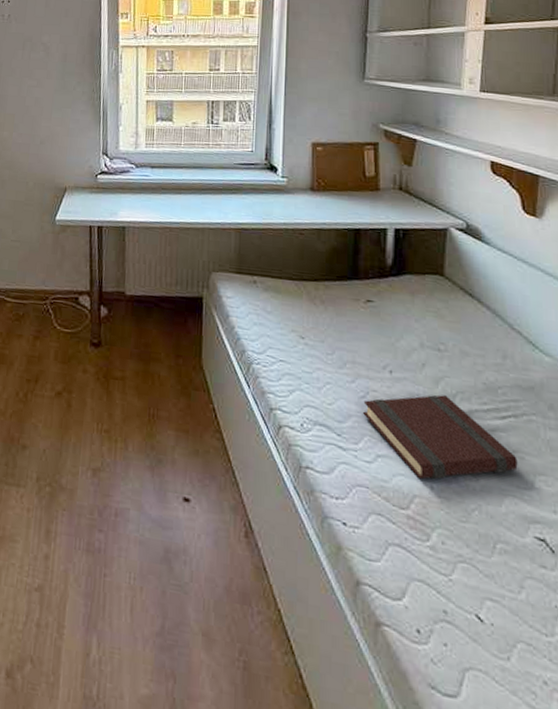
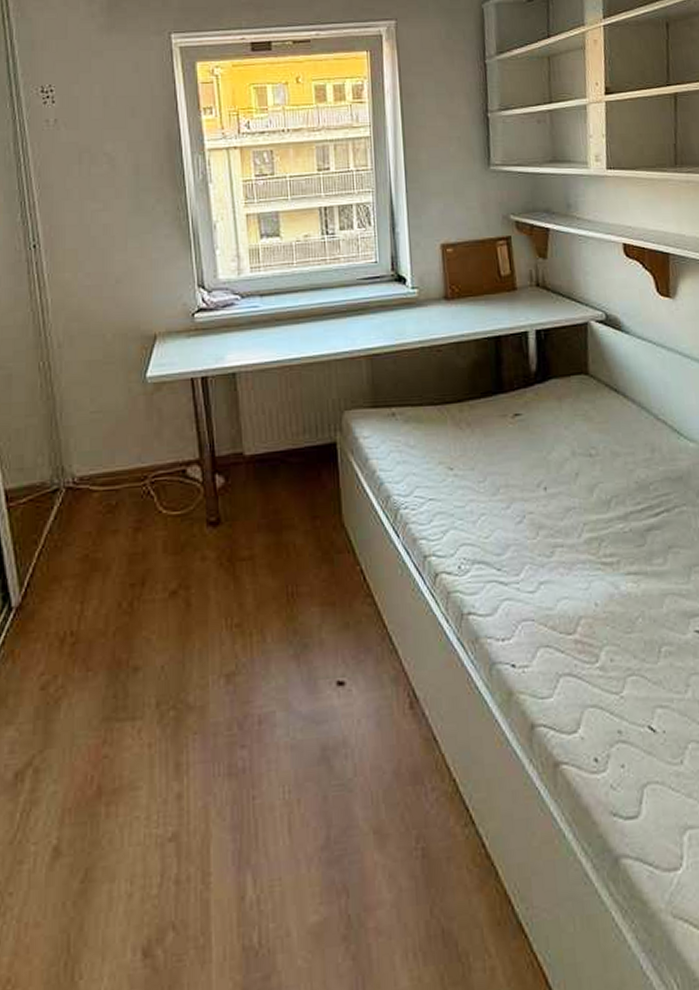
book: present [363,395,518,480] -> none [520,503,674,599]

